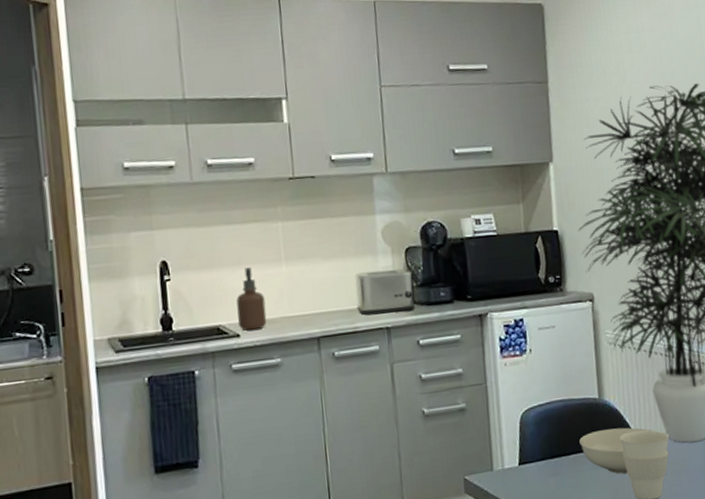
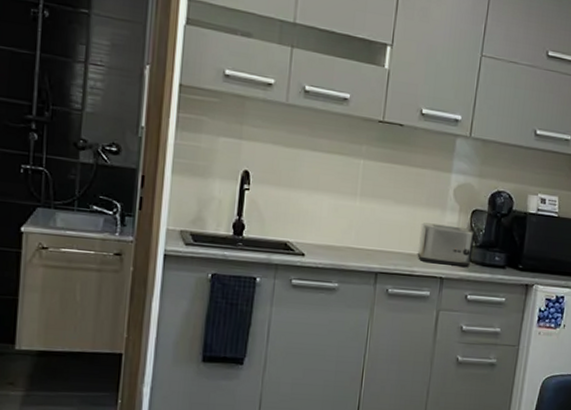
soap dispenser: present [236,267,267,331] -> none [305,194,335,253]

